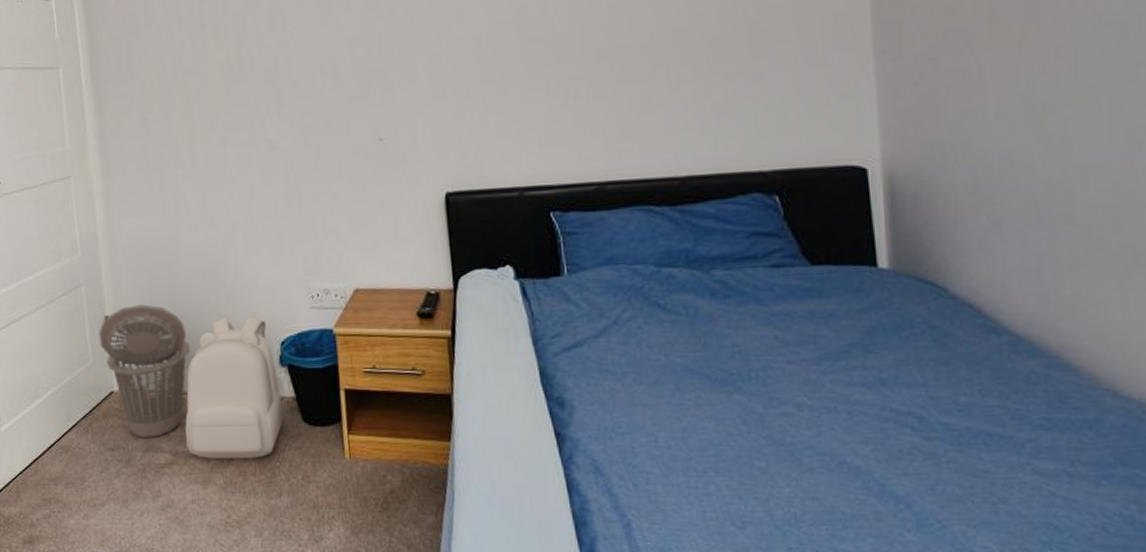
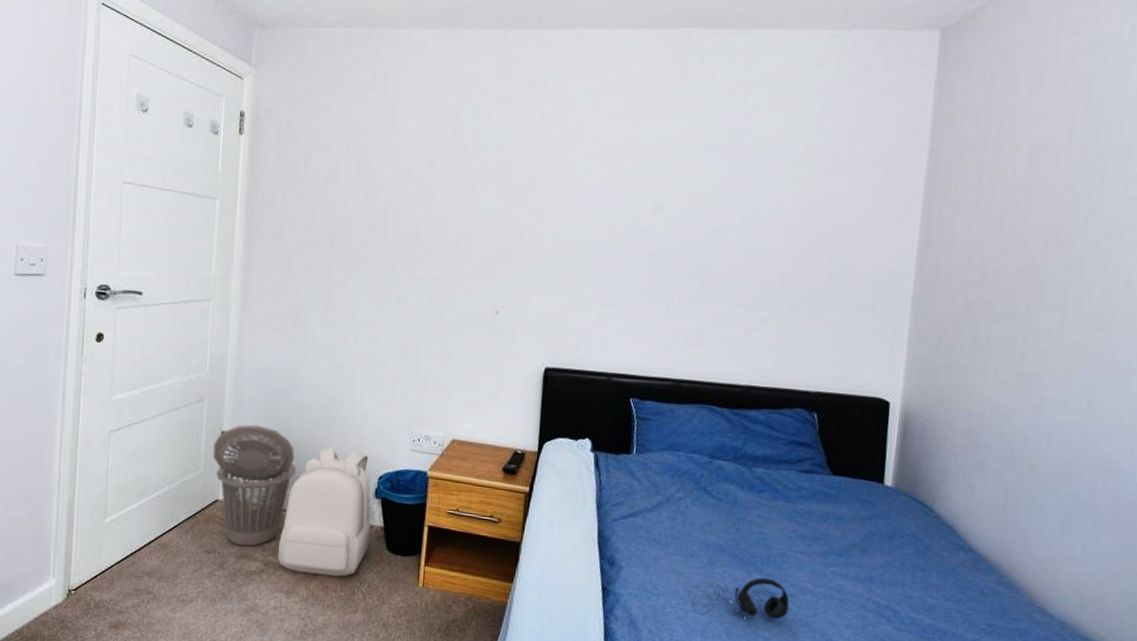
headphones: none [659,397,786,450] -> present [688,577,790,619]

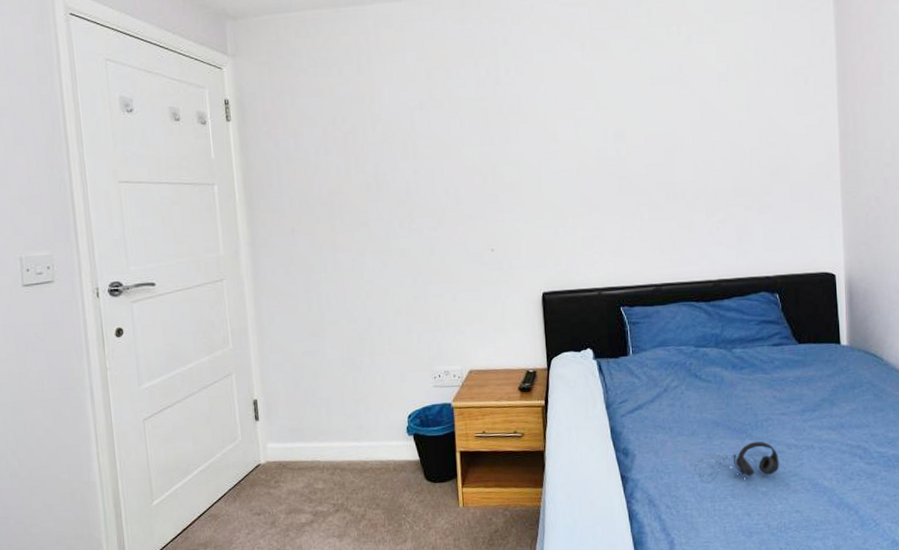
laundry basket: present [212,424,296,547] -> none [247,388,330,503]
backpack: present [278,448,371,577] -> none [324,395,410,516]

